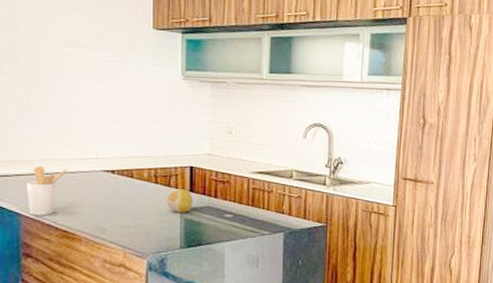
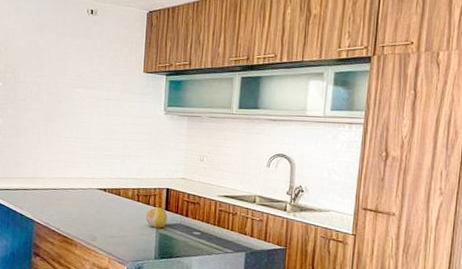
utensil holder: present [26,166,67,216] -> none [40,183,71,223]

